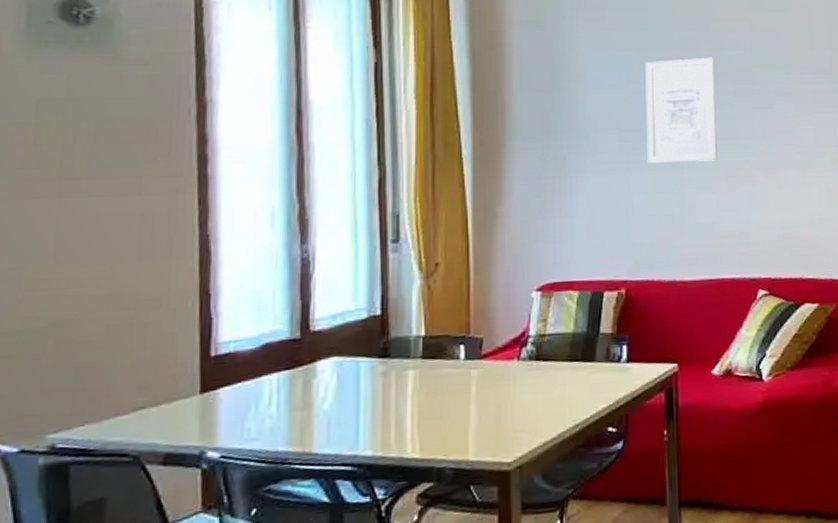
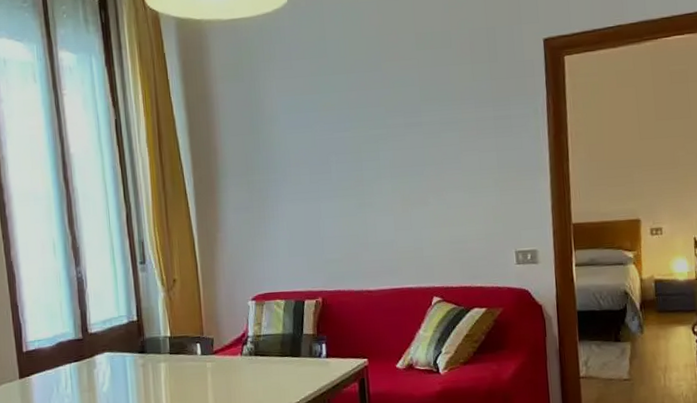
wall art: present [645,57,717,164] -> none [327,94,393,192]

